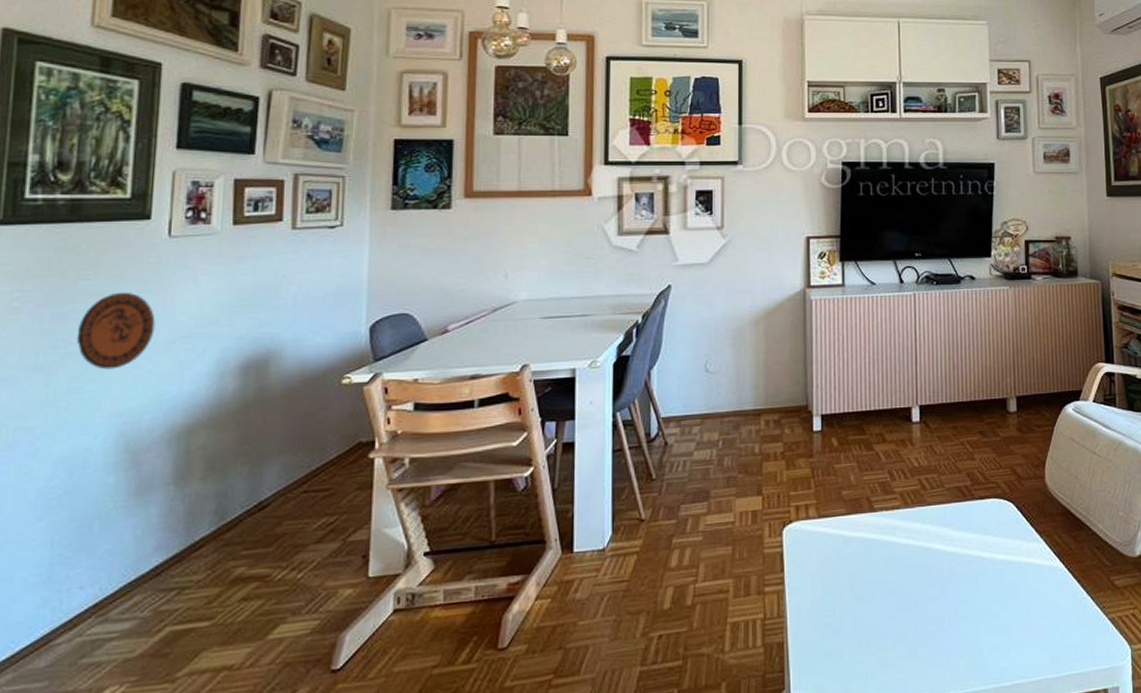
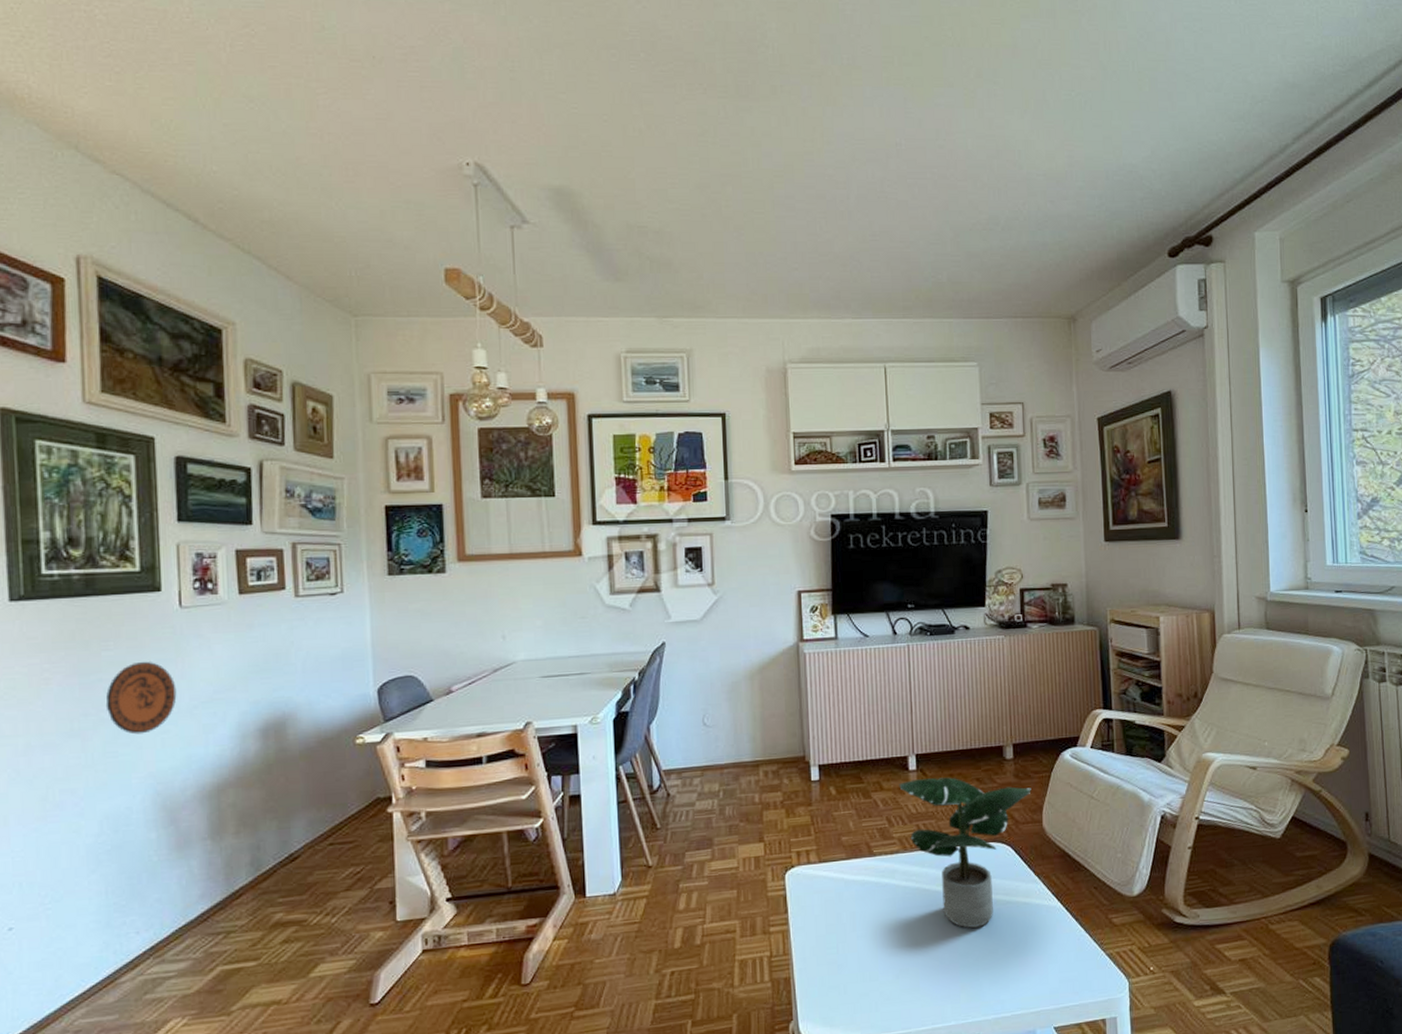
potted plant: none [902,430,1034,590] -> present [899,777,1031,928]

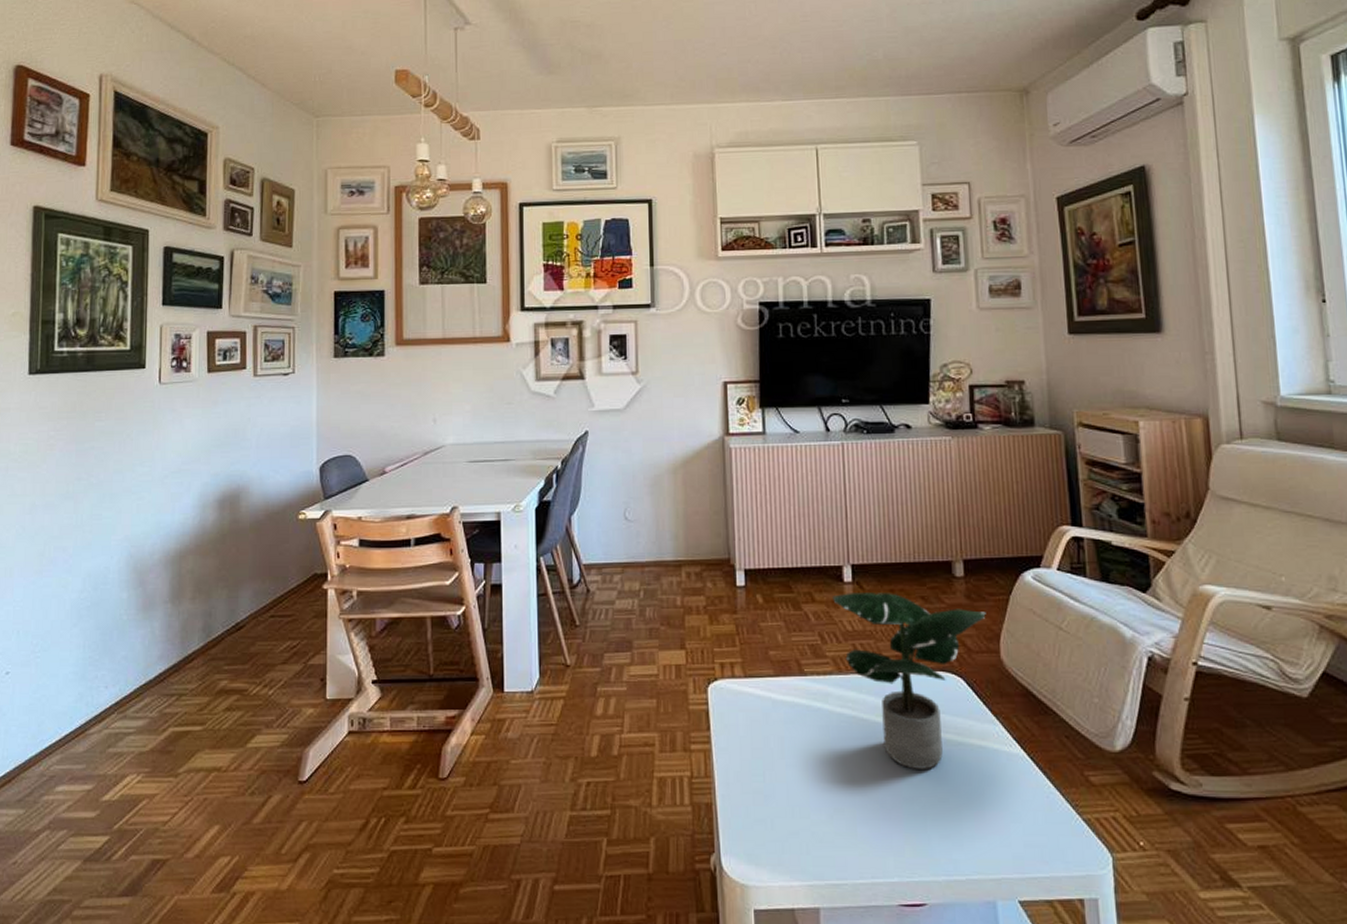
decorative plate: present [105,661,177,735] -> none [95,432,152,500]

